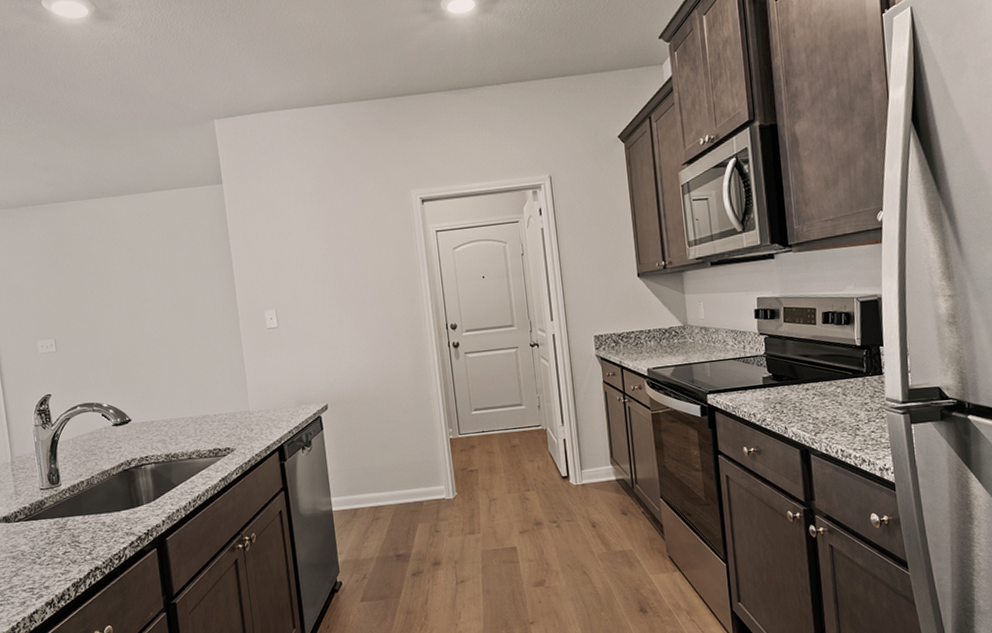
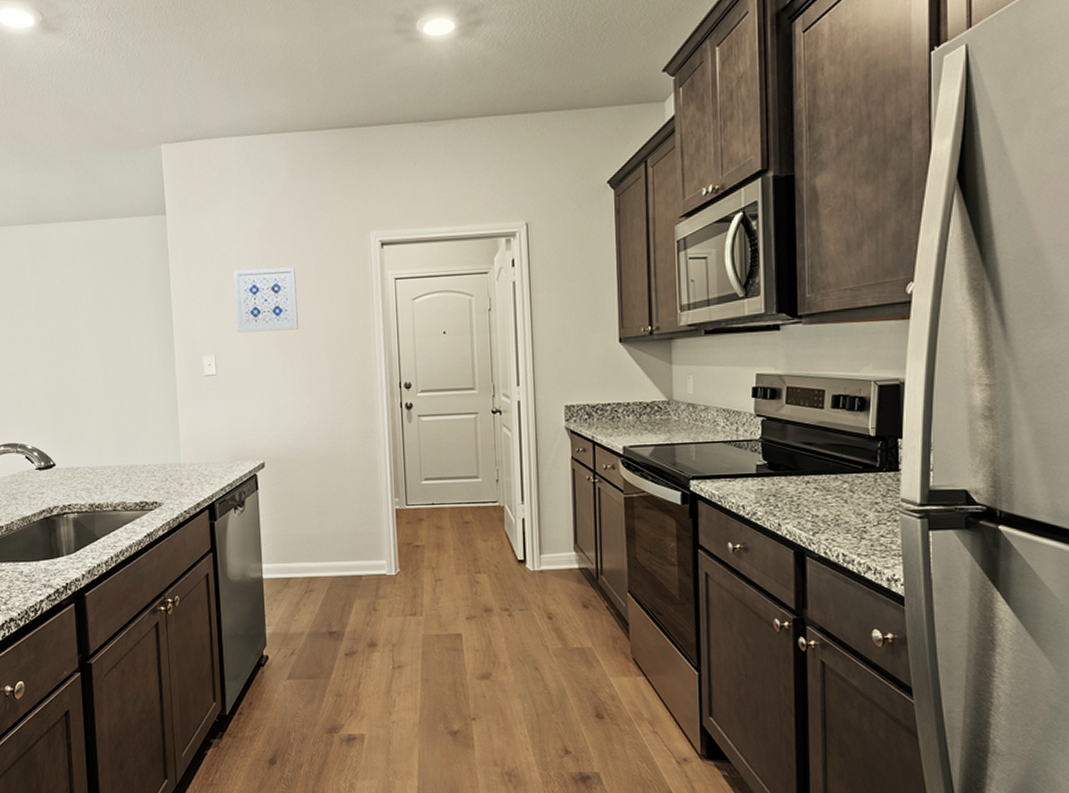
wall art: none [289,225,351,288] -> present [234,267,298,333]

